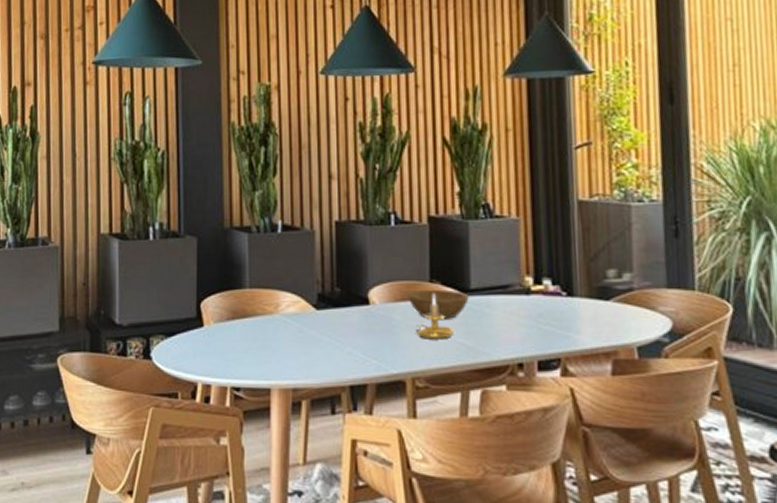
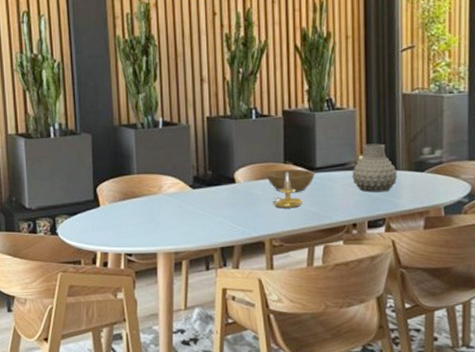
vase: none [516,261,576,325] -> present [352,143,398,193]

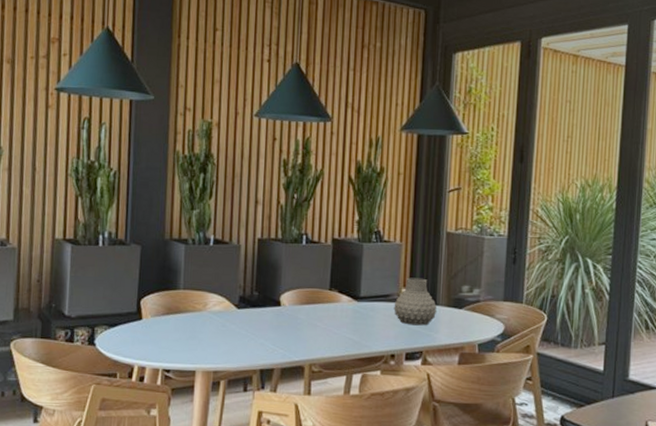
bowl: present [266,168,315,192] -> none [311,295,359,320]
candle holder: present [273,172,303,209] -> none [316,299,345,335]

